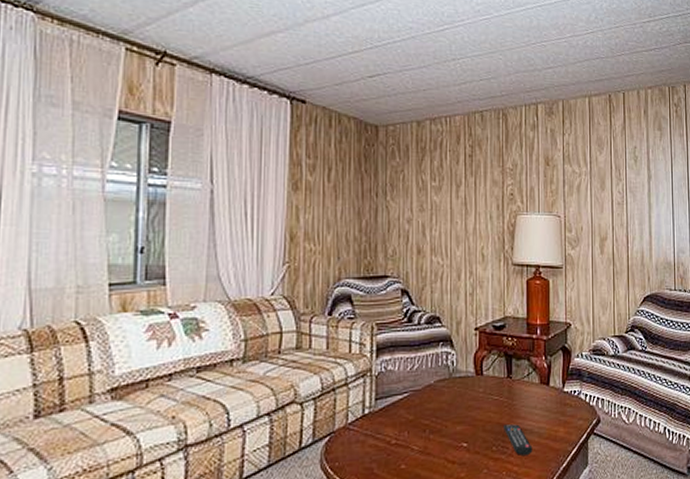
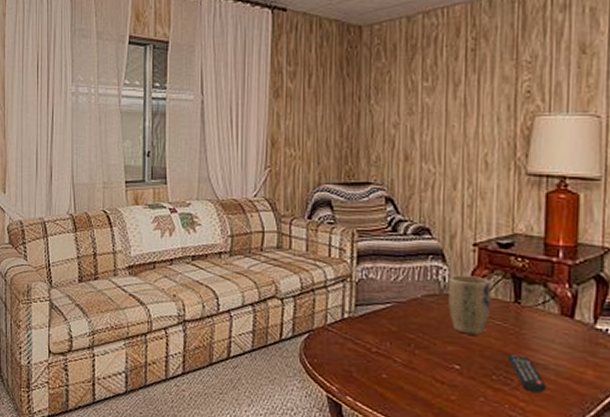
plant pot: none [457,357,490,413] -> present [448,275,491,335]

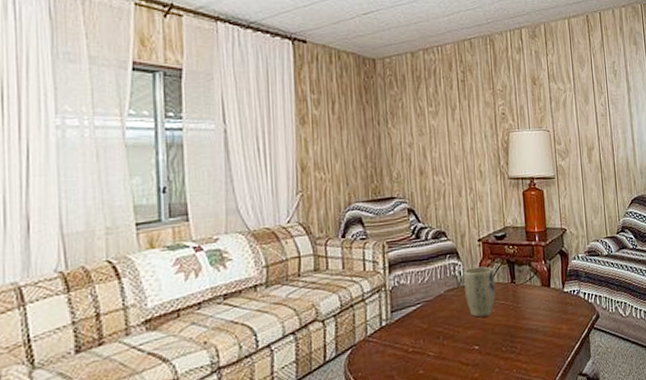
remote control: present [508,354,547,392] -> none [511,325,539,353]

